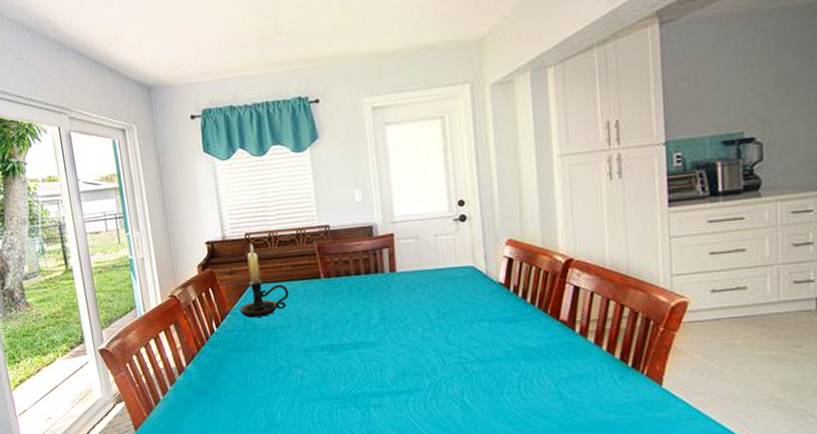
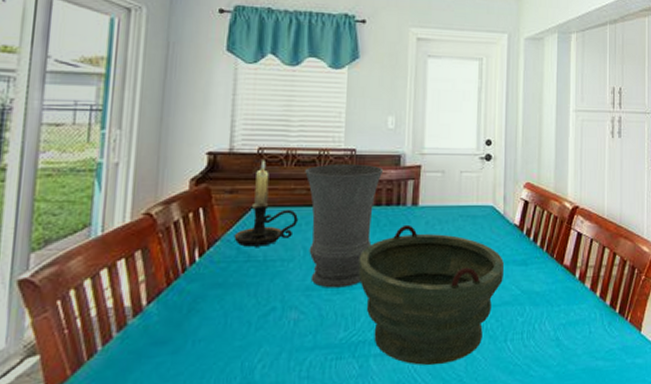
vase: none [287,238,358,350] -> present [305,163,384,288]
bowl: none [347,290,493,415] -> present [358,224,504,366]

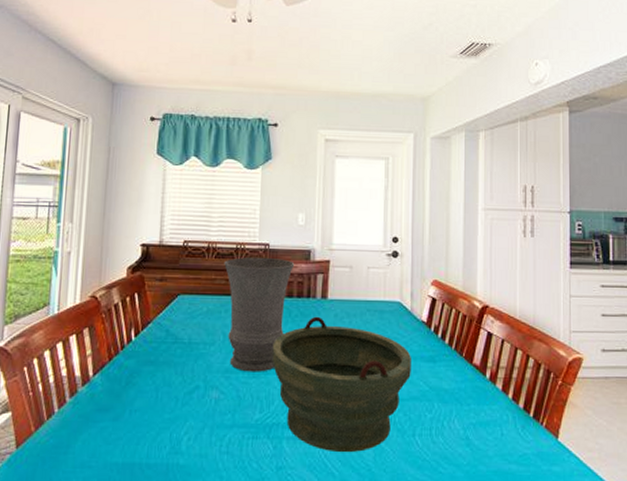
candle holder: present [234,160,298,247] -> none [163,252,218,330]

